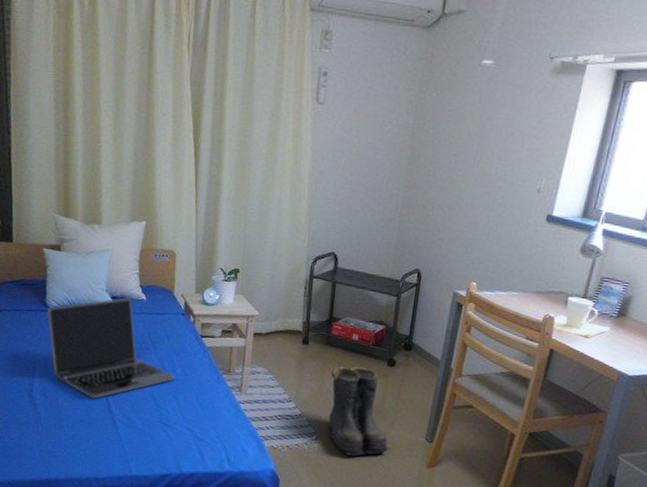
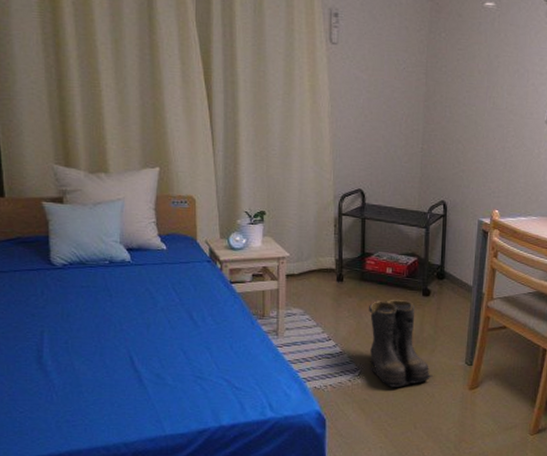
laptop: present [47,298,175,399] -> none [53,249,206,359]

